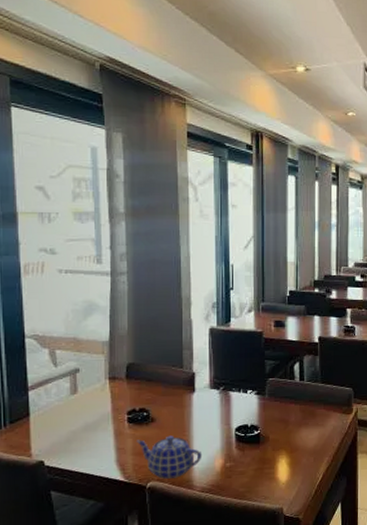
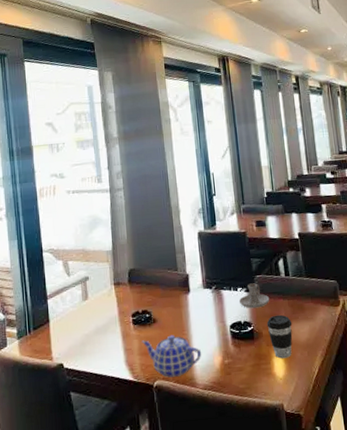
candle holder: none [247,386,281,412] -> present [239,283,270,309]
coffee cup: none [275,419,302,464] -> present [266,314,293,359]

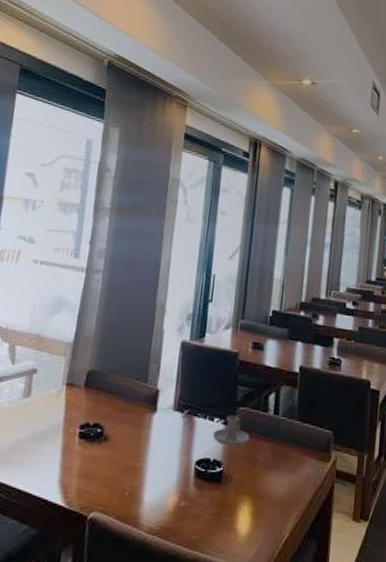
teapot: present [142,335,202,378] -> none [85,459,155,512]
coffee cup: present [266,314,293,359] -> none [239,459,271,513]

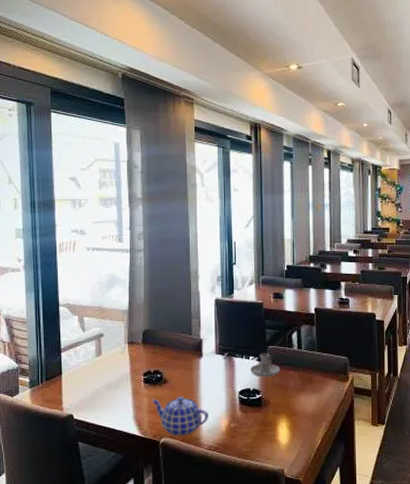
teapot: none [85,459,155,512] -> present [151,396,209,436]

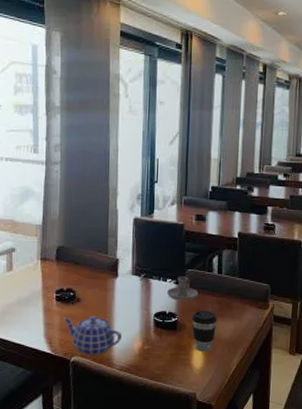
coffee cup: none [275,385,300,427] -> present [191,310,218,352]

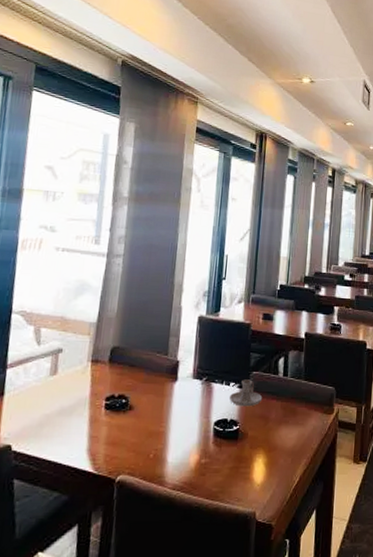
teapot: present [63,316,123,355] -> none [111,426,178,473]
coffee cup: present [191,310,218,352] -> none [254,416,281,464]

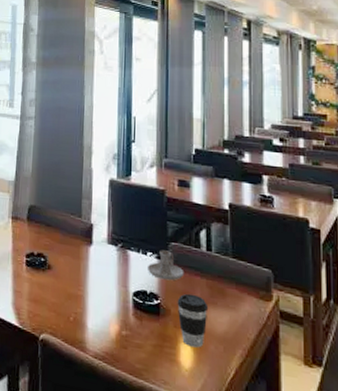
coffee cup: none [254,416,281,464] -> present [177,293,209,348]

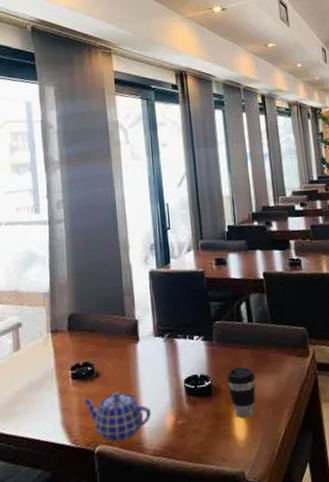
teapot: none [33,285,97,336] -> present [82,391,152,442]
candle holder: present [147,250,184,281] -> none [195,330,230,360]

